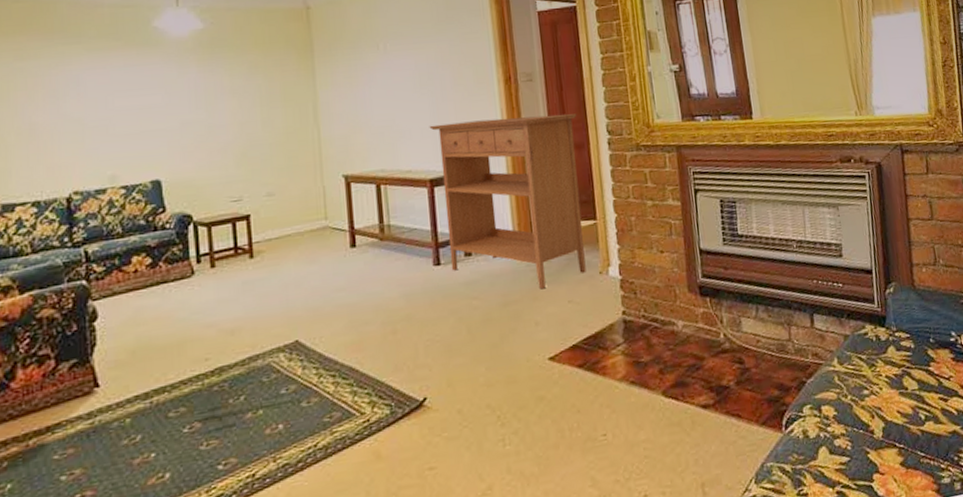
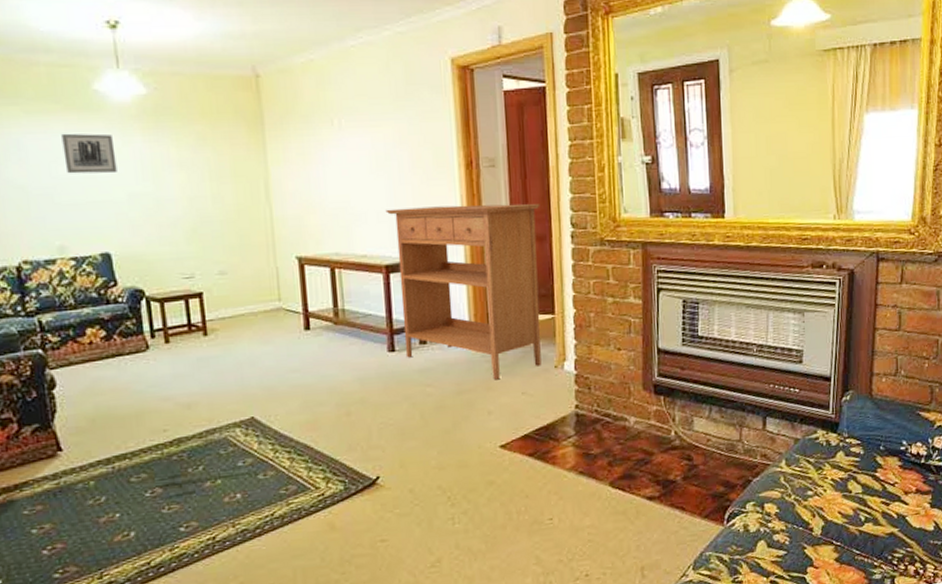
wall art: none [120,67,172,106] -> present [61,133,117,174]

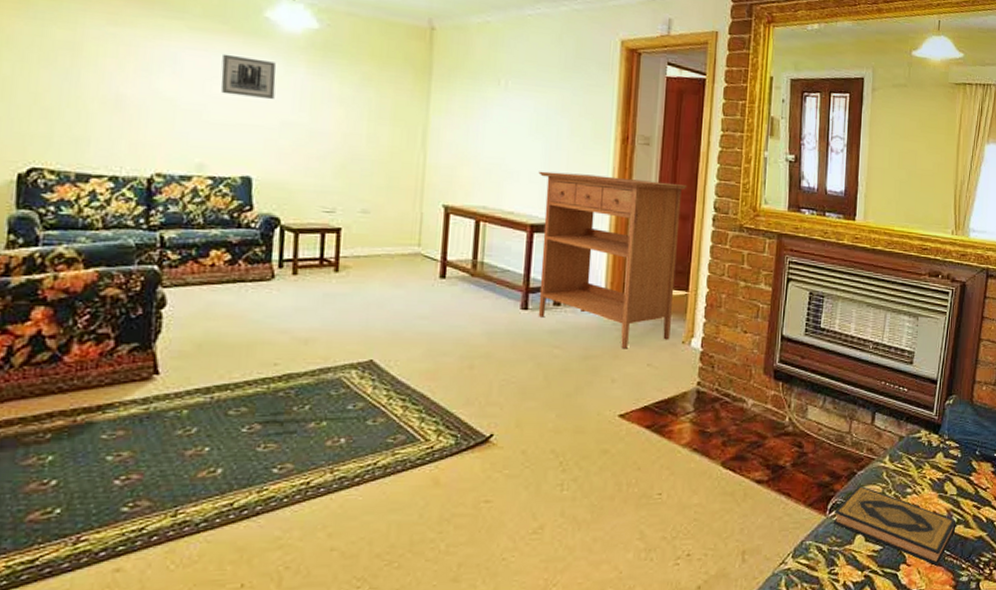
hardback book: none [732,492,864,566] -> present [833,485,956,566]

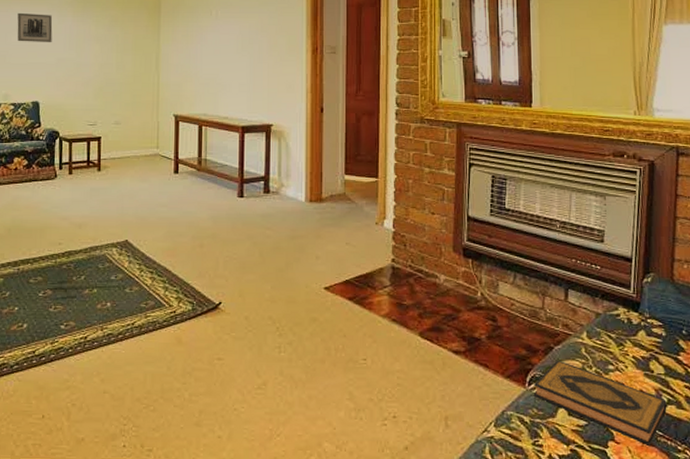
console table: present [538,171,688,349] -> none [246,82,371,230]

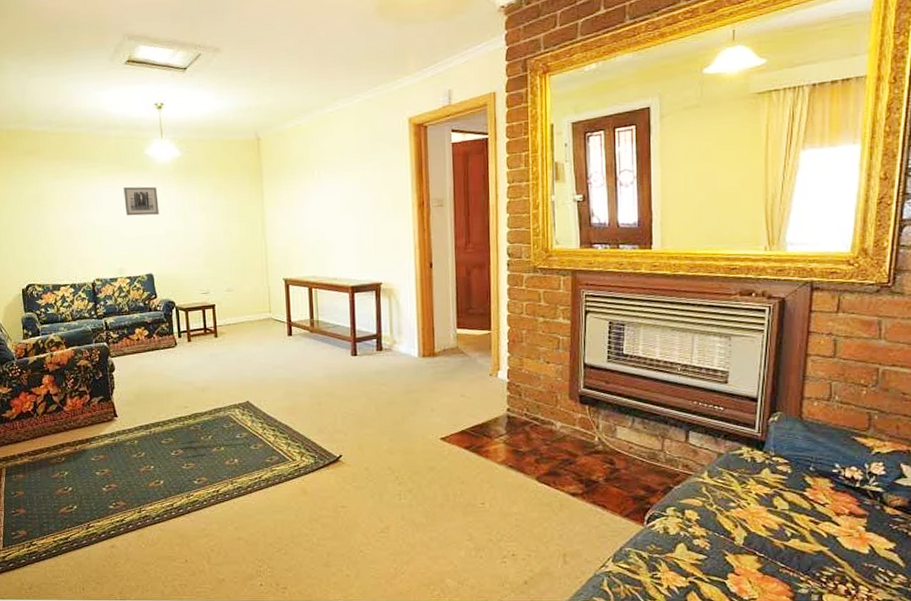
hardback book: present [533,360,667,445] -> none [652,499,790,577]

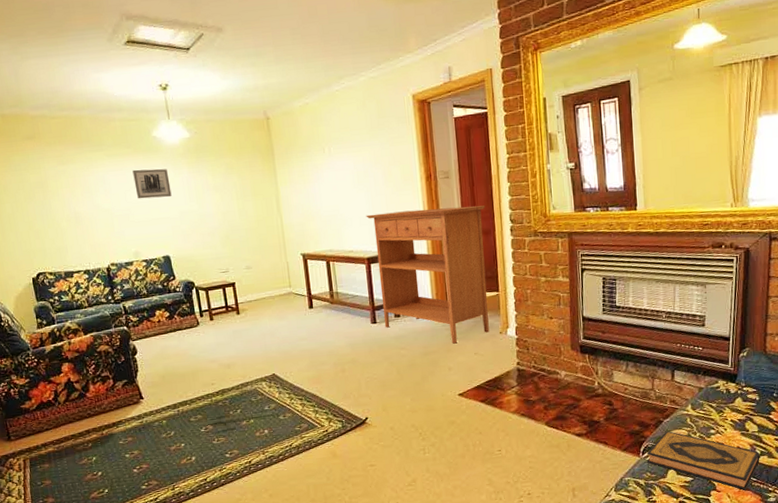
console table: none [352,237,481,383] -> present [366,205,489,344]
hardback book: none [652,499,790,577] -> present [646,430,760,490]

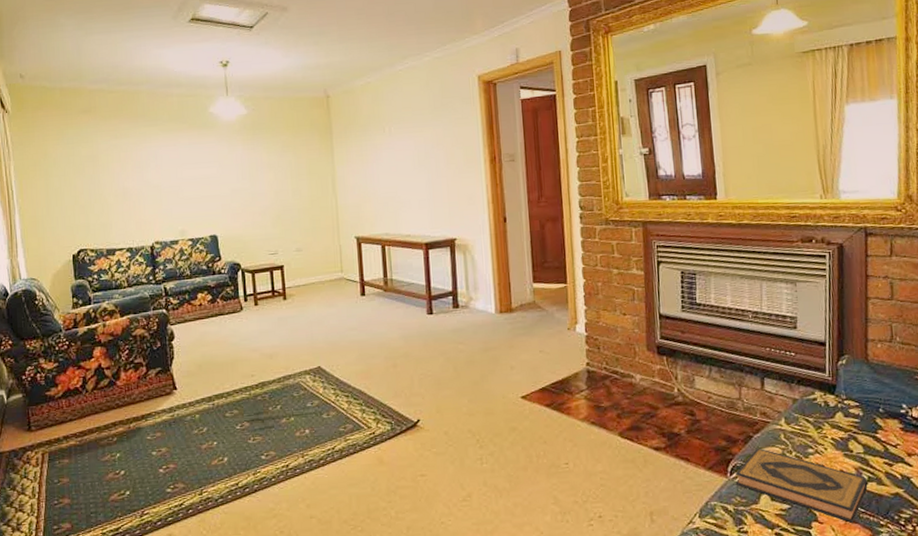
wall art: present [132,168,172,199] -> none [186,145,224,176]
console table: present [366,205,489,344] -> none [425,191,556,340]

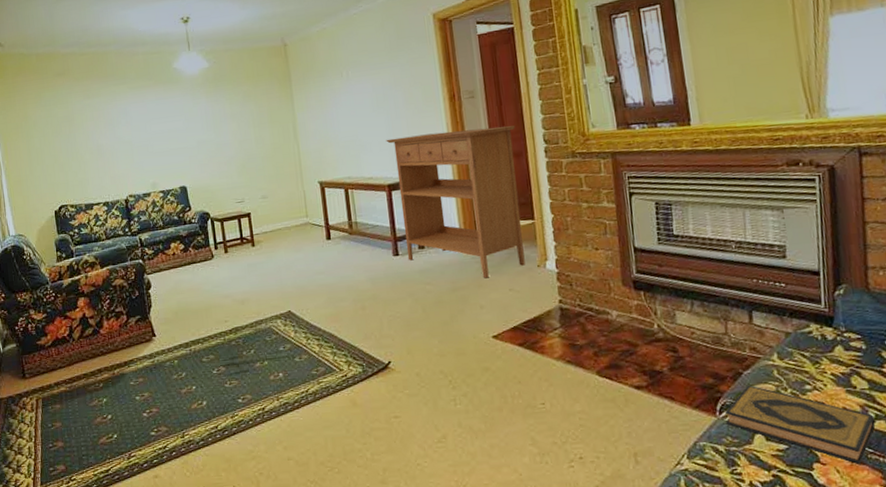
console table: none [425,191,556,340] -> present [386,125,525,279]

